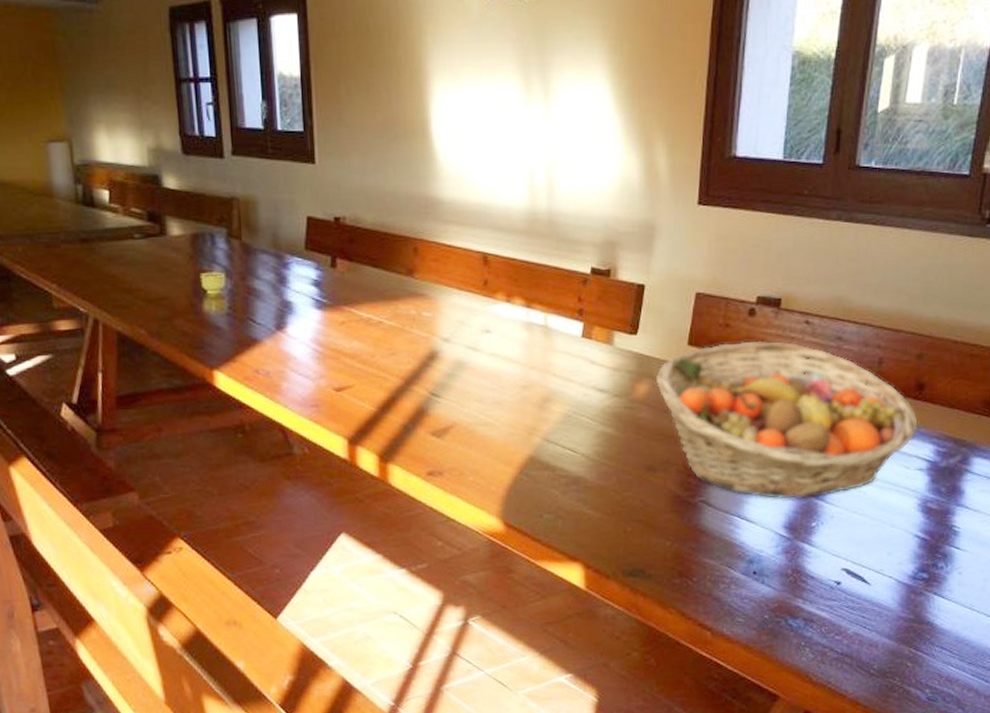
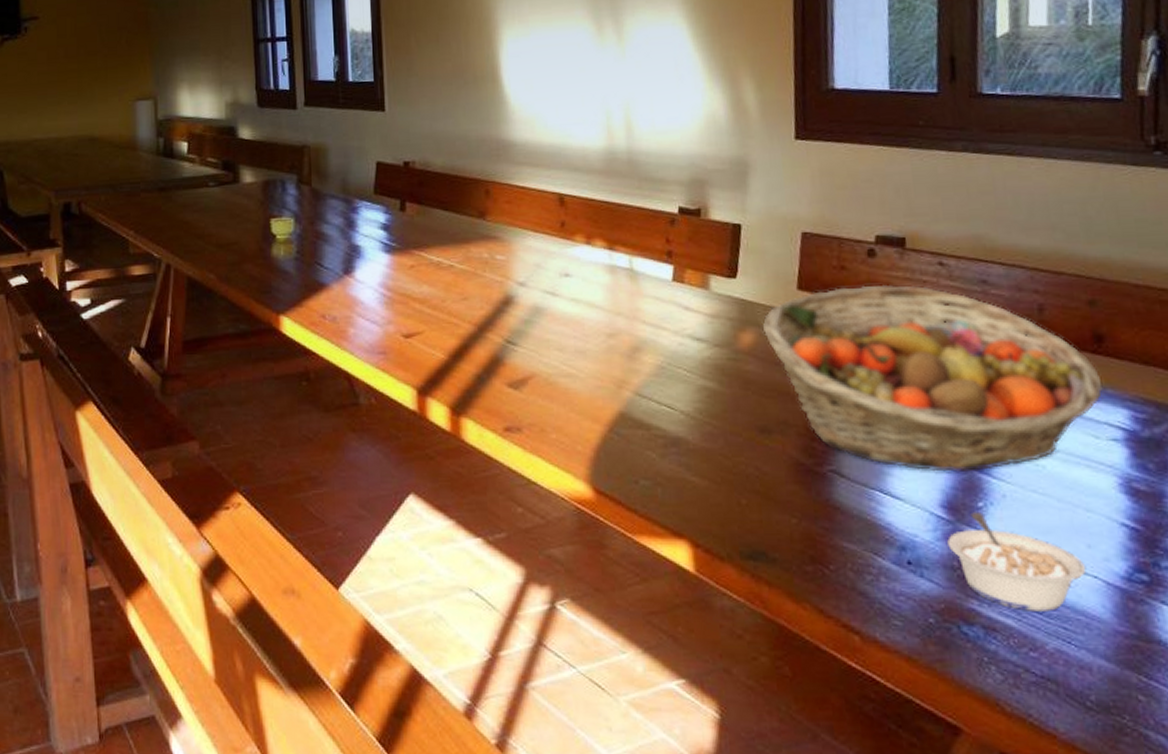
legume: none [785,530,885,606] -> present [947,512,1087,612]

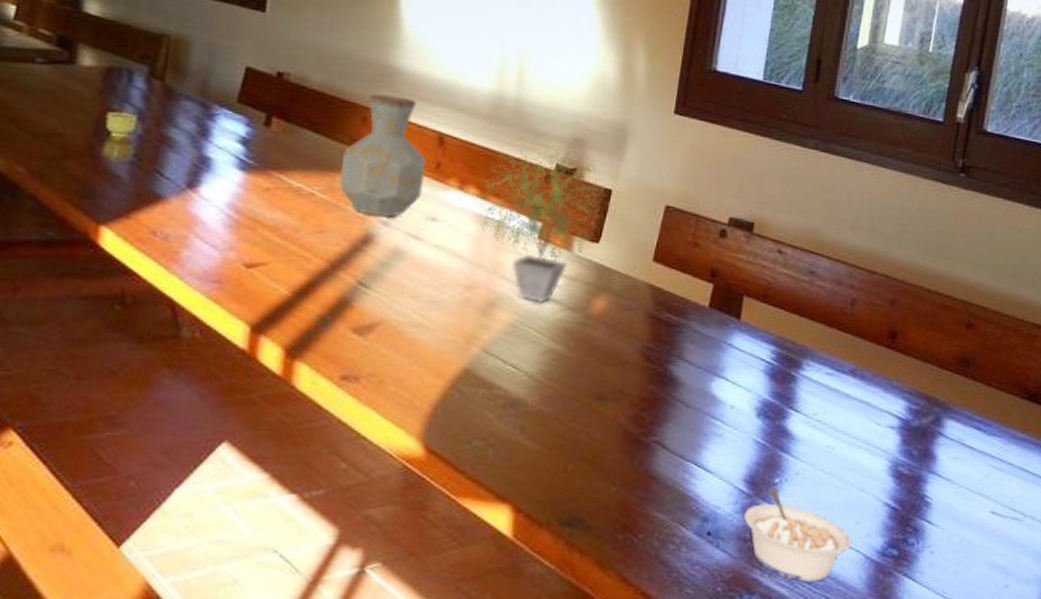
vase: none [473,166,552,278] -> present [339,93,427,217]
potted plant: none [602,178,743,344] -> present [477,137,612,304]
fruit basket: present [762,285,1103,472] -> none [614,263,890,450]

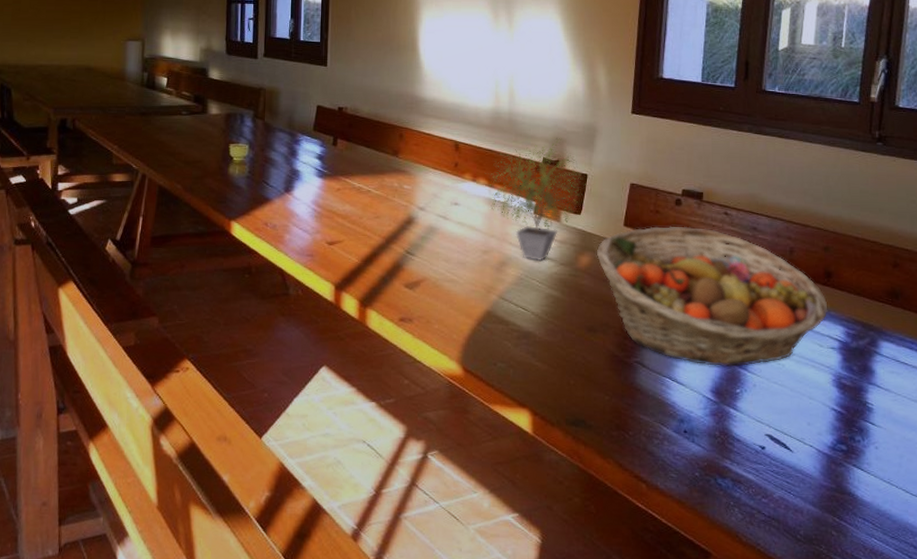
vase: present [339,93,427,217] -> none [387,117,447,204]
fruit basket: none [614,263,890,450] -> present [596,226,828,367]
legume: present [744,487,852,582] -> none [713,396,806,470]

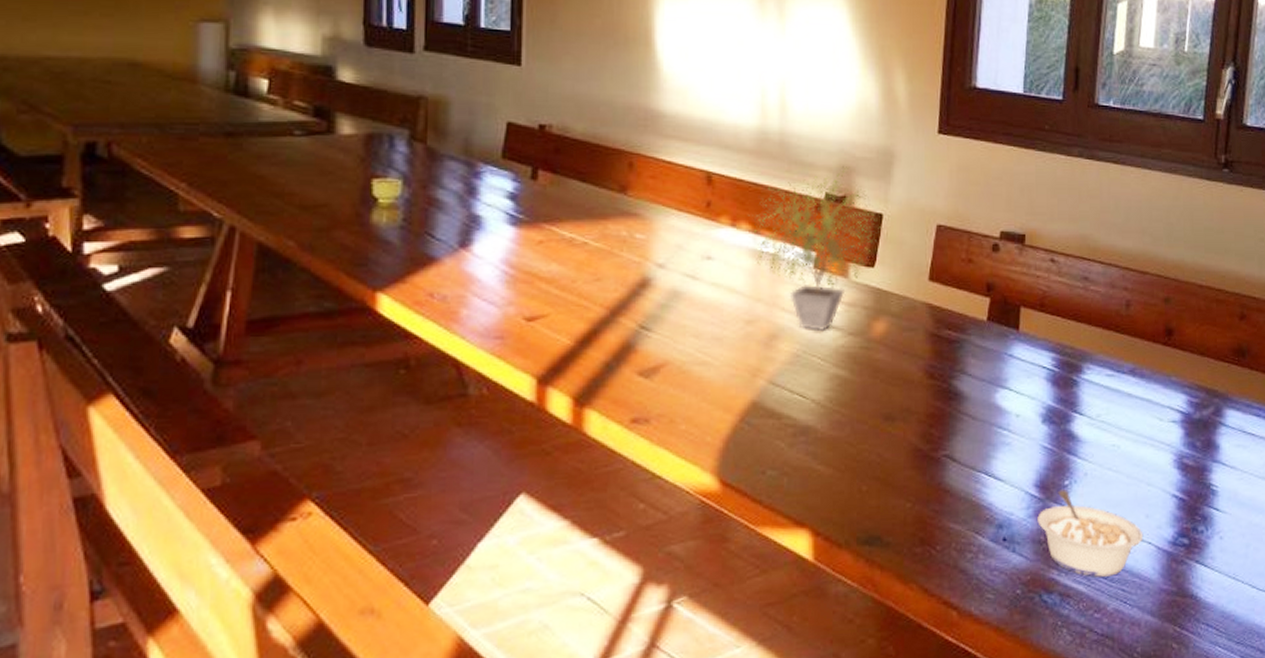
fruit basket: present [596,226,828,367] -> none [894,278,1169,454]
legume: none [713,396,806,470] -> present [1037,490,1144,577]

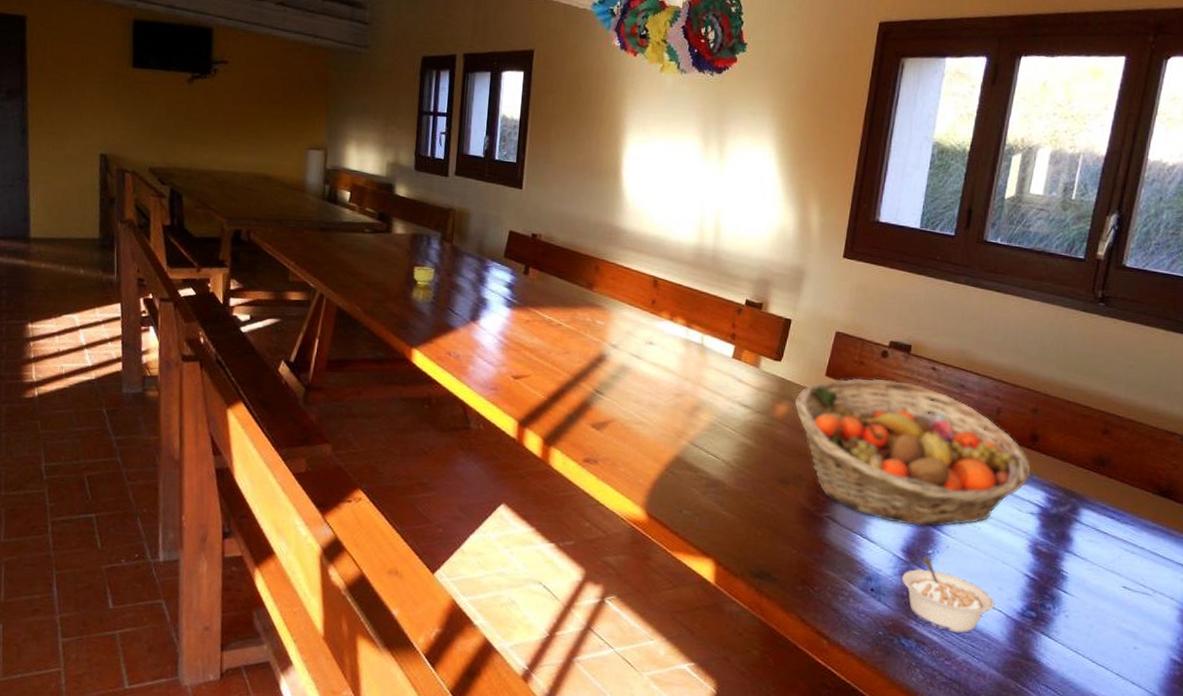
potted plant: present [749,165,883,332] -> none [684,278,791,408]
fruit basket: none [894,278,1169,454] -> present [794,378,1032,527]

